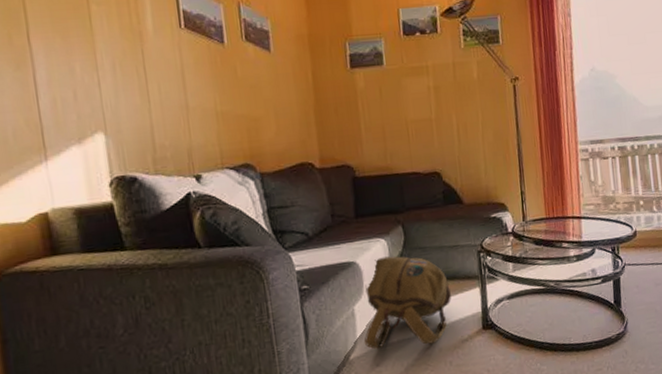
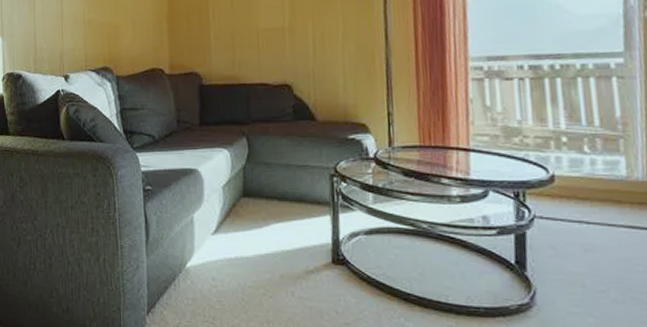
backpack: present [364,256,451,350] -> none [202,168,297,268]

